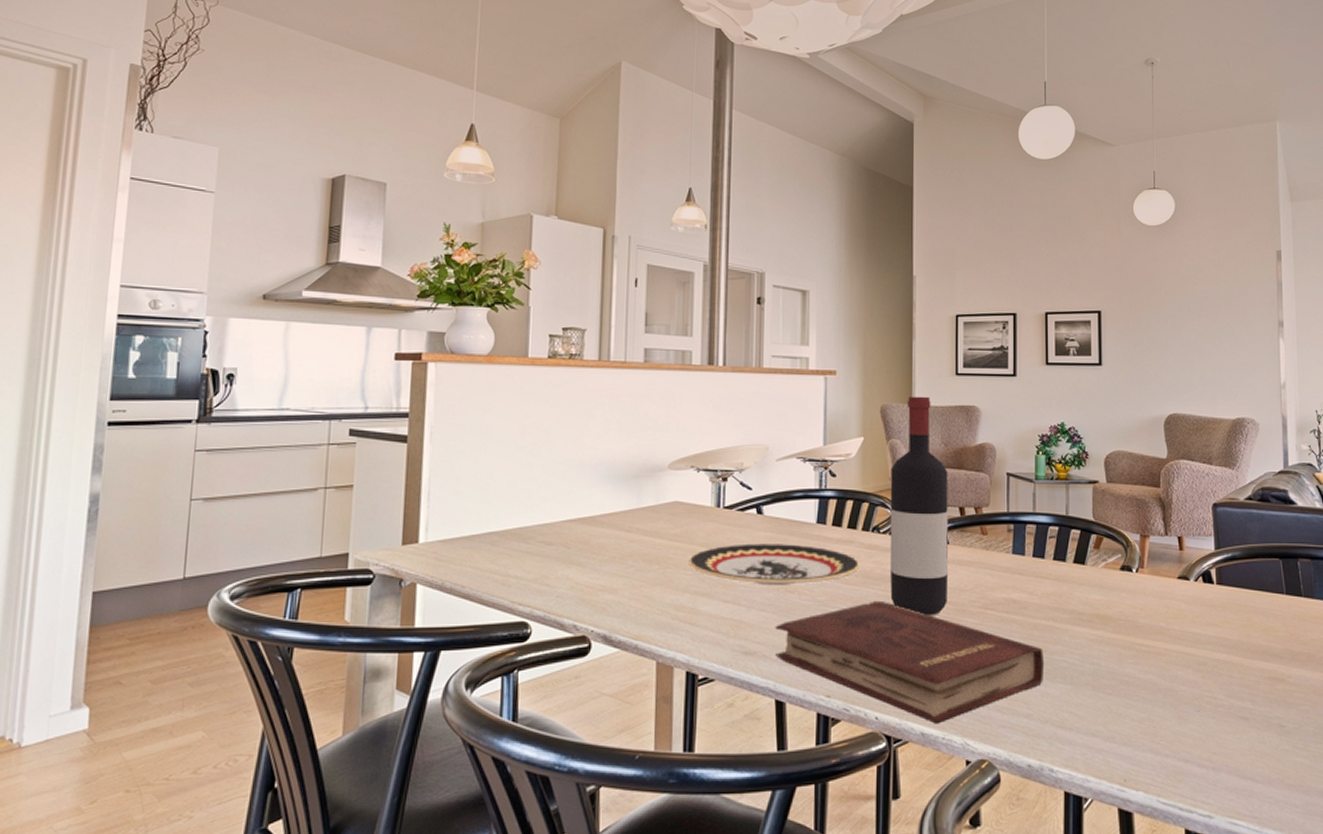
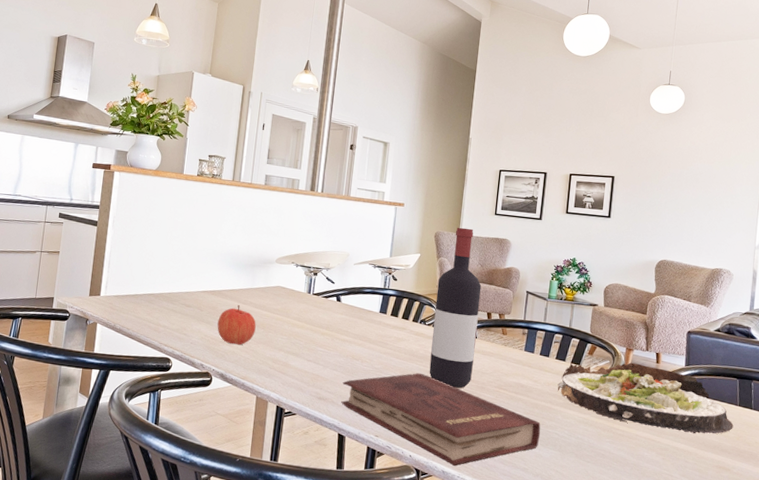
apple: none [593,535,648,591] -> present [217,305,256,345]
plate: present [688,543,860,585] -> none [284,321,409,355]
salad plate: none [1059,553,1283,639] -> present [558,362,734,434]

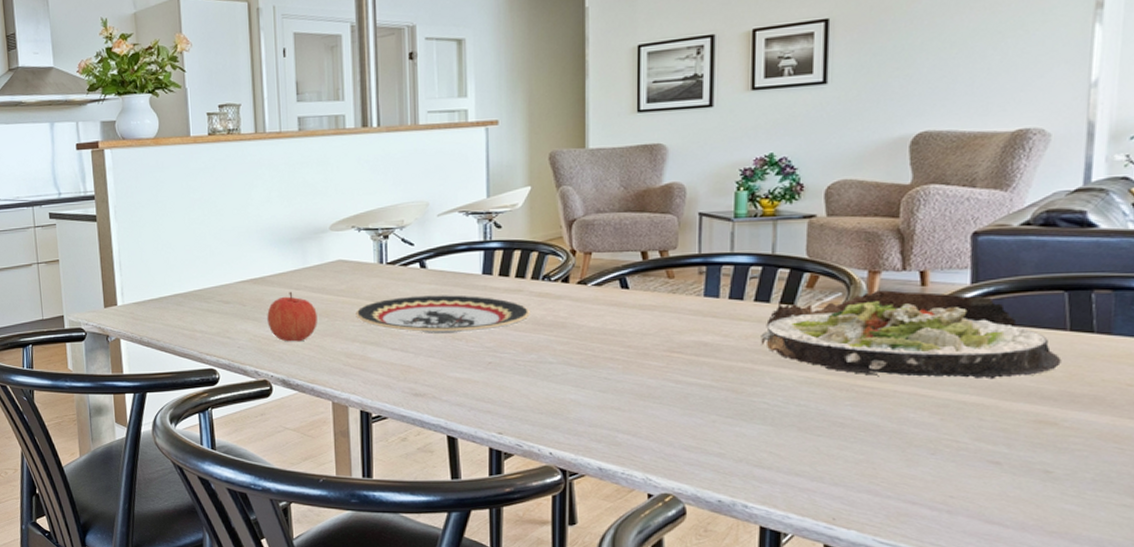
plate: none [284,321,409,355] -> present [356,295,530,333]
hardback book: present [341,373,541,466] -> none [444,347,741,460]
wine bottle: present [429,227,482,388] -> none [562,138,628,359]

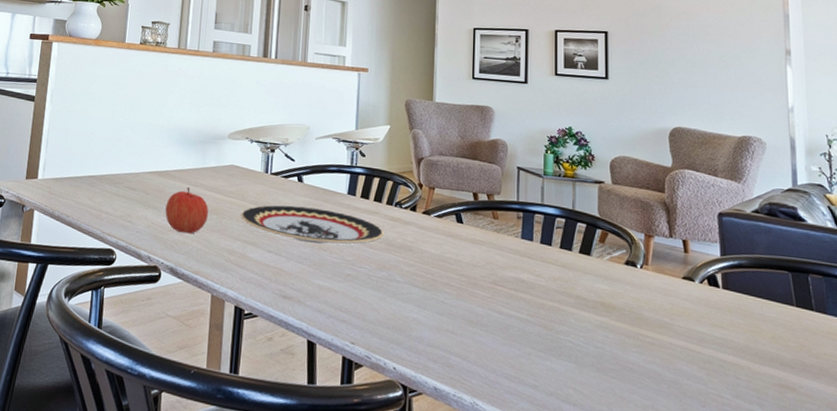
salad plate: present [761,290,1062,380] -> none [565,252,793,343]

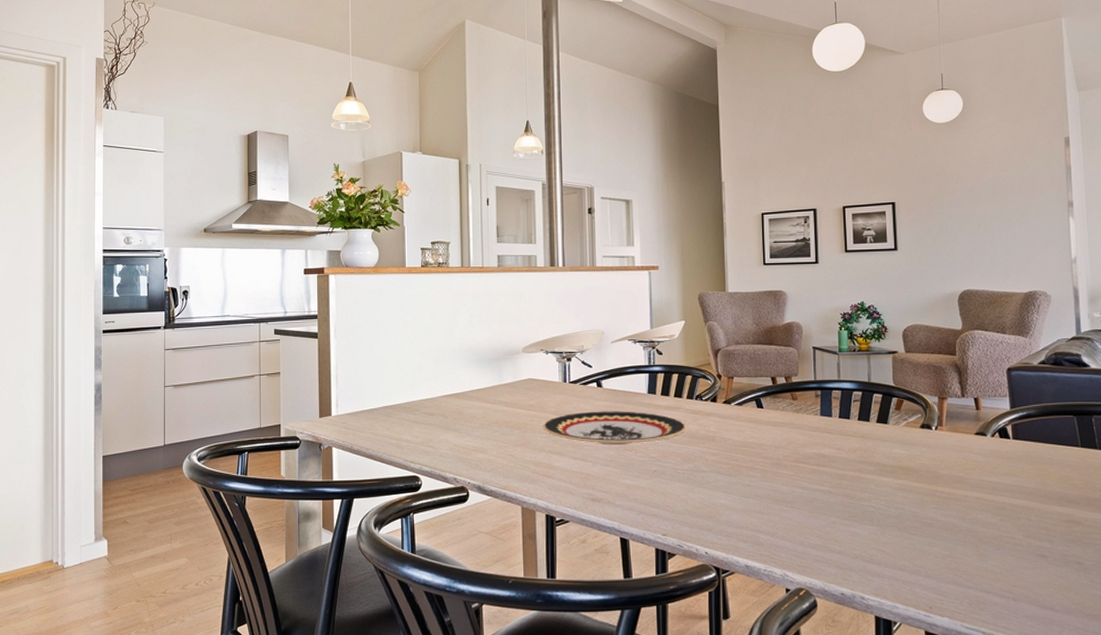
apple: present [165,187,209,234] -> none [466,406,510,451]

